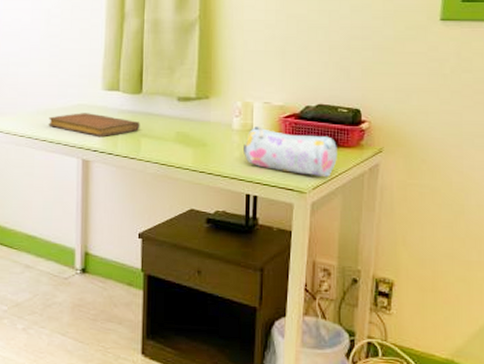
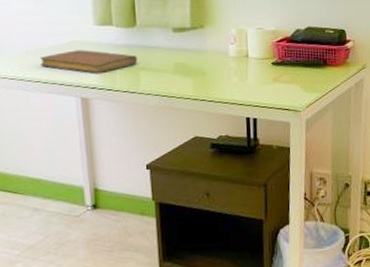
pencil case: present [243,125,337,178] -> none [241,51,327,96]

